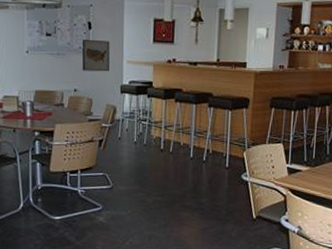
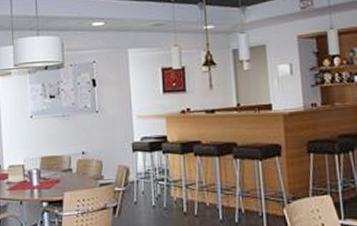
wall art: present [82,40,110,72] -> none [87,96,118,131]

